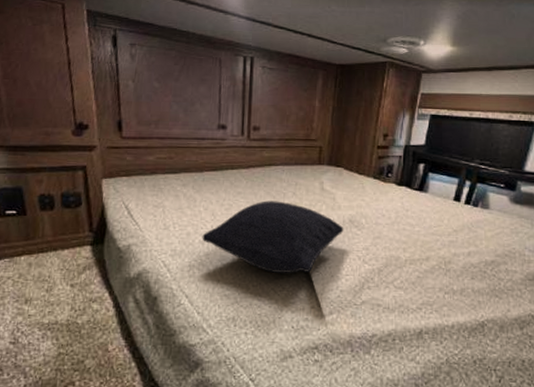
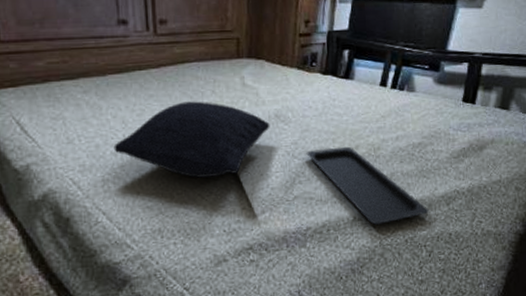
serving tray: none [377,256,500,341] -> present [306,146,429,225]

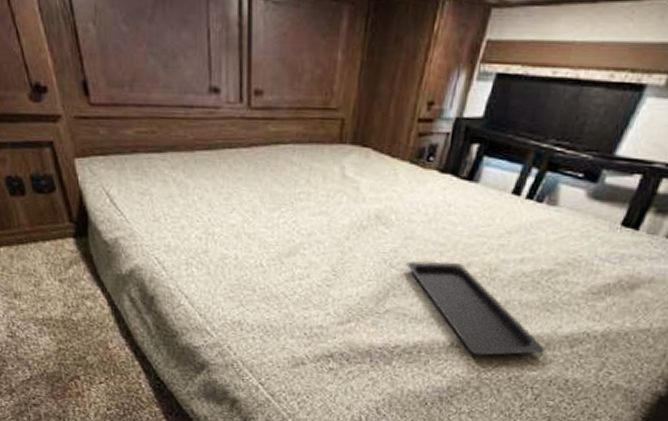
pillow: present [113,101,270,179] -> none [198,189,369,277]

